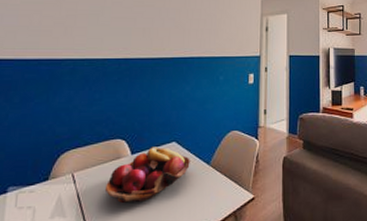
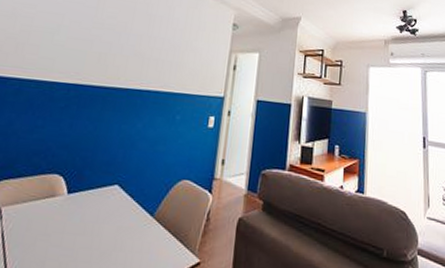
fruit basket: present [106,146,190,203] -> none [33,187,132,251]

